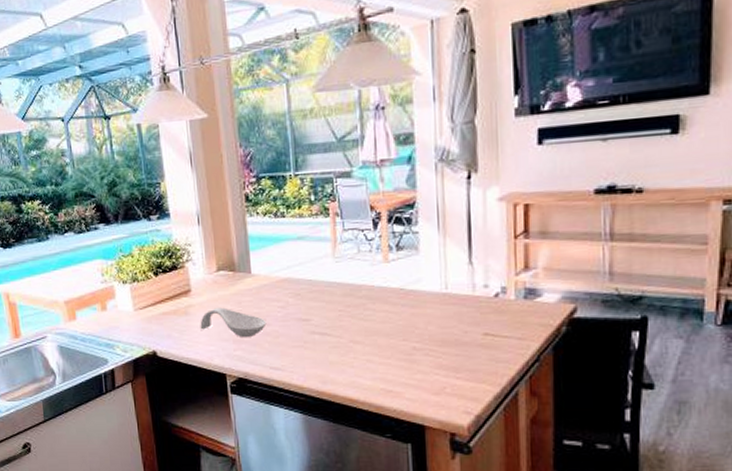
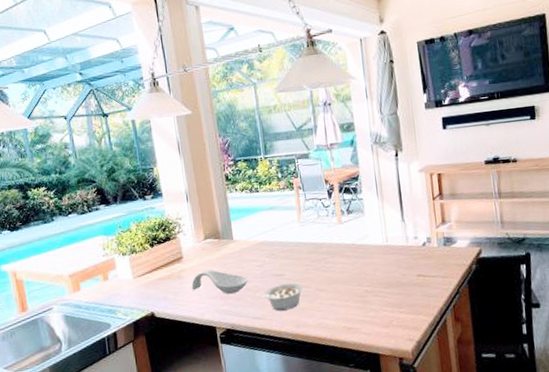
legume: none [275,330,334,363] -> present [256,283,303,311]

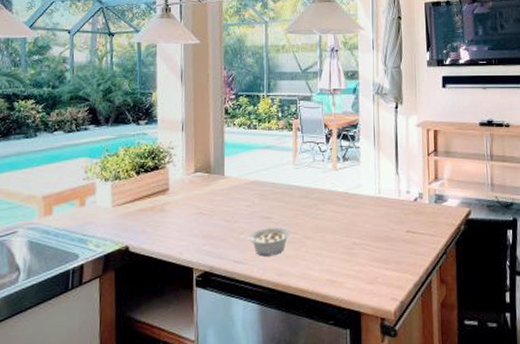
spoon rest: present [191,270,248,294] -> none [174,205,234,233]

